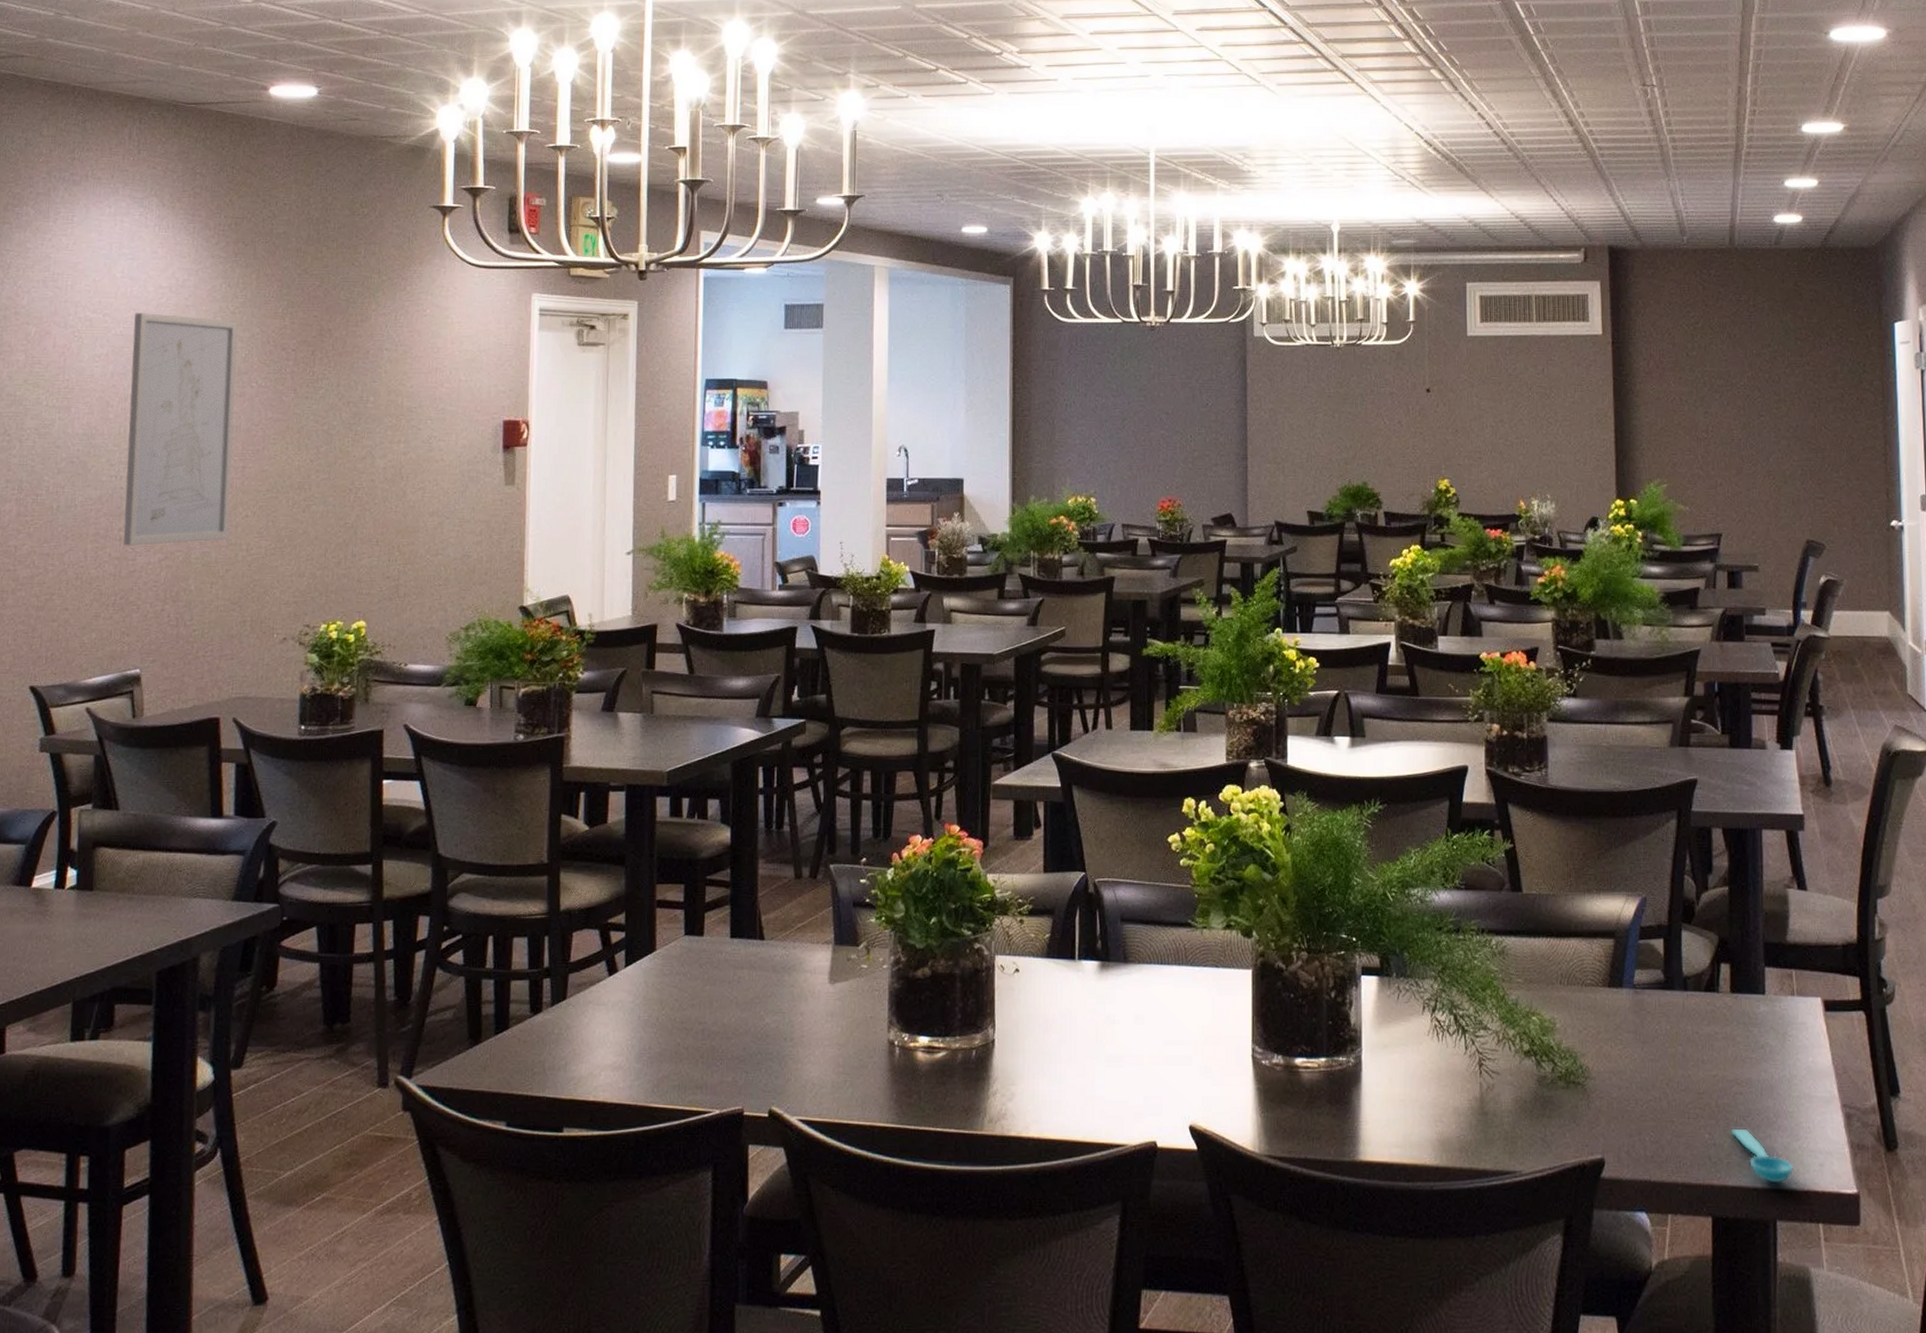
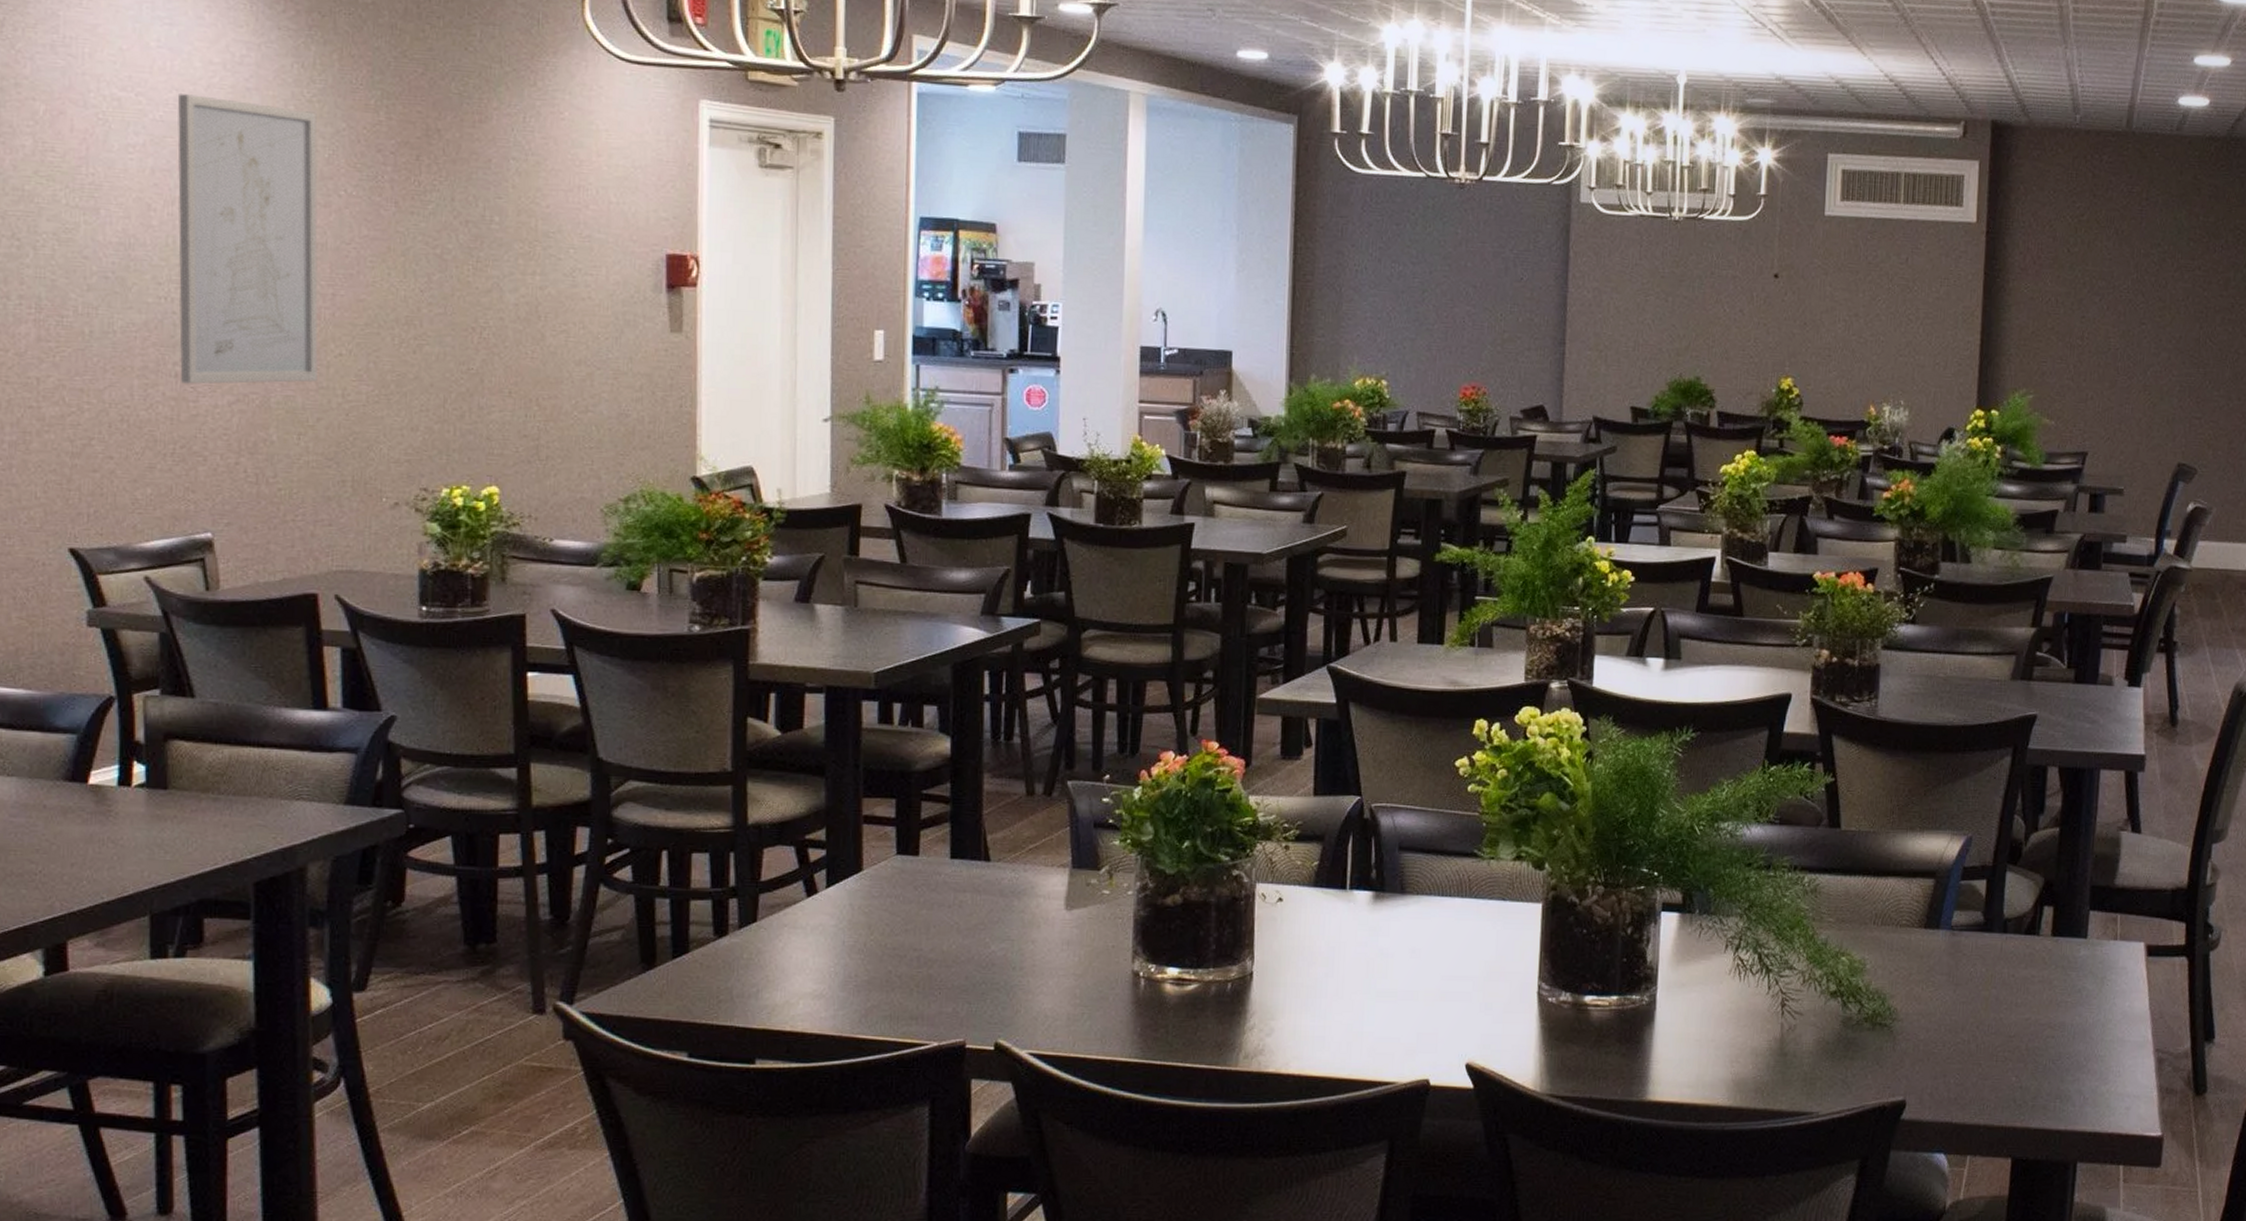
spoon: present [1731,1129,1794,1184] -> none [2039,1073,2100,1126]

